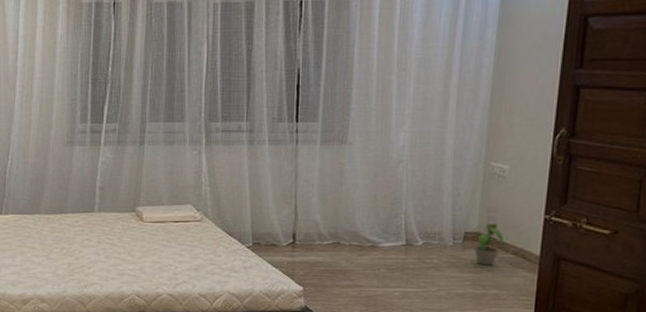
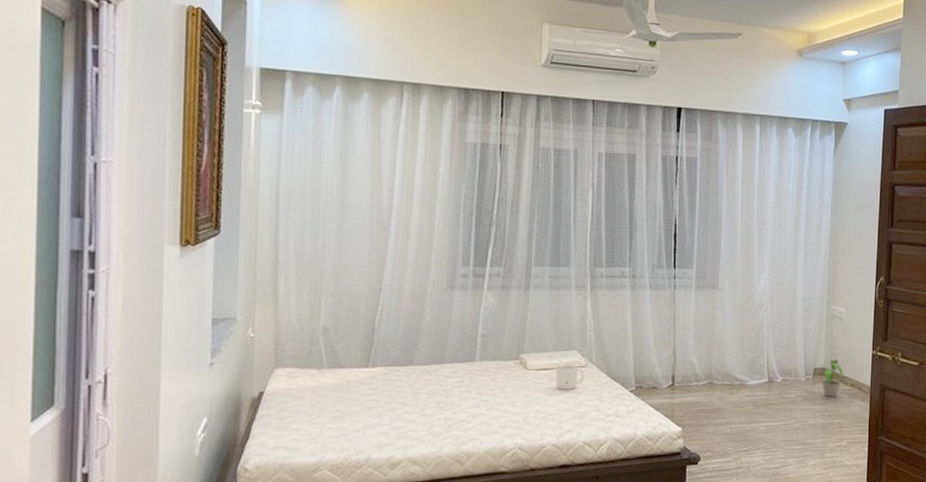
mug: none [171,218,200,243] -> present [555,365,585,390]

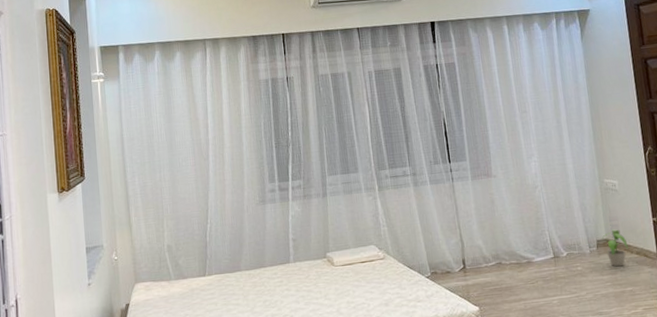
mug: present [555,365,585,390] -> none [358,258,385,282]

